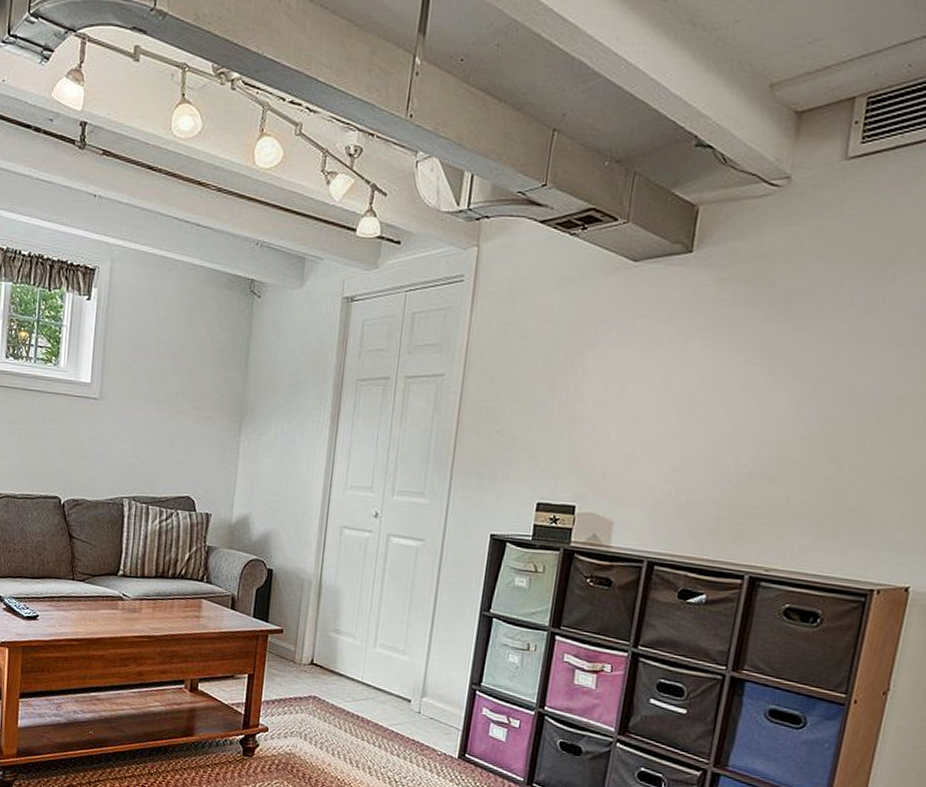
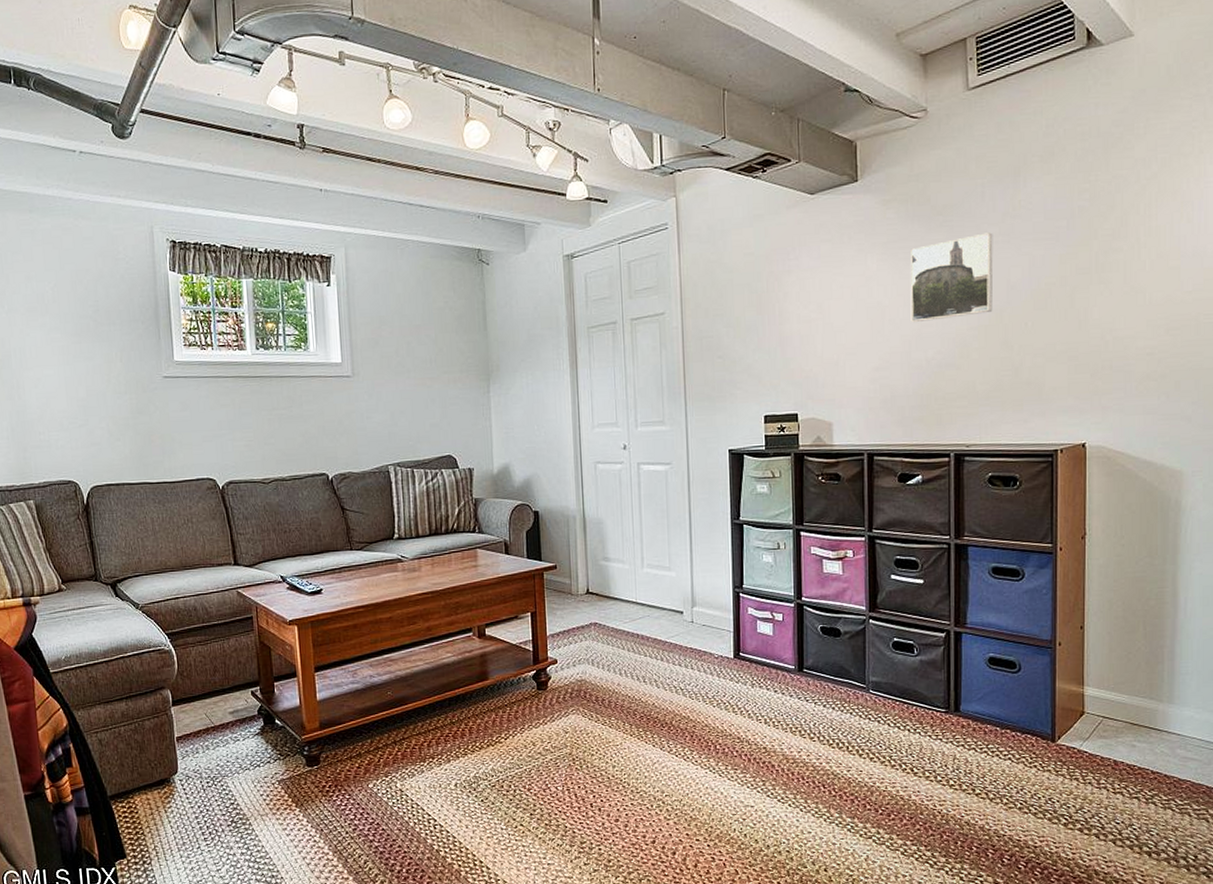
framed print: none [726,329,844,423] -> present [910,232,993,323]

